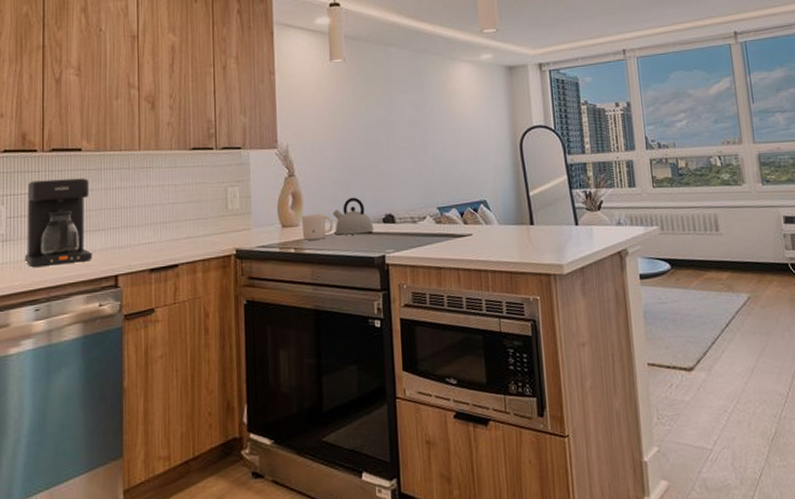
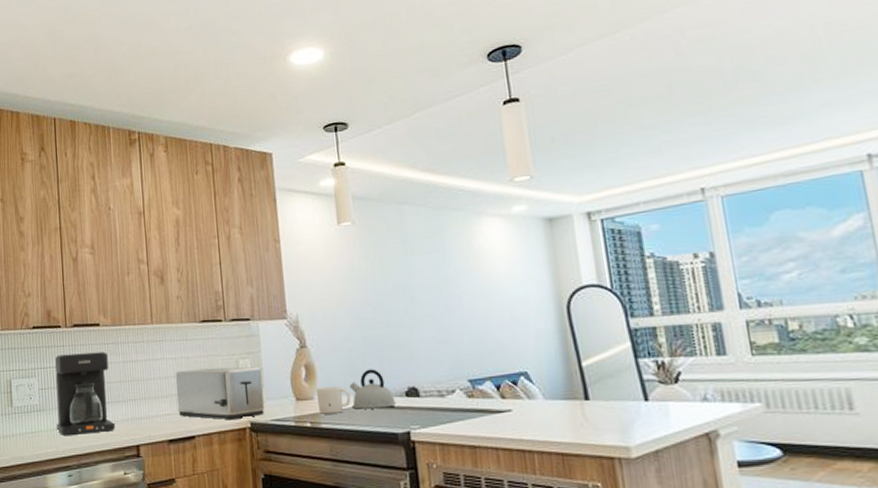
toaster: none [161,194,251,248] -> present [175,366,265,420]

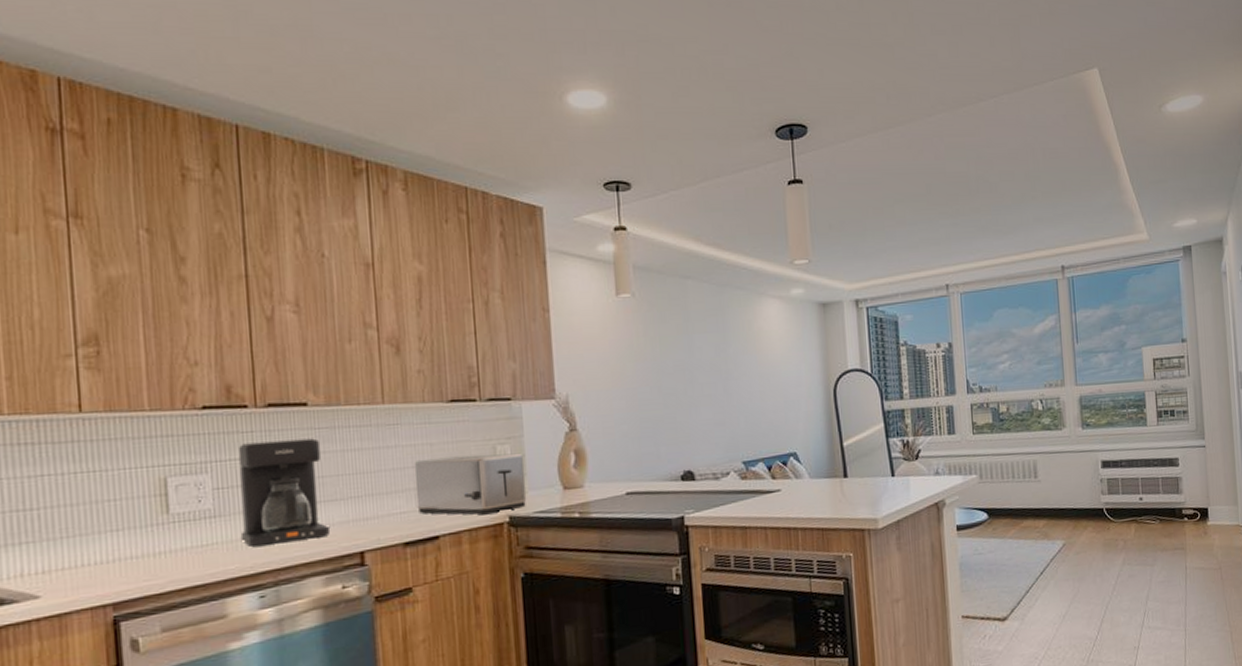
mug: present [316,385,351,414] -> none [586,471,624,503]
kettle: present [349,369,396,409] -> none [623,453,671,496]

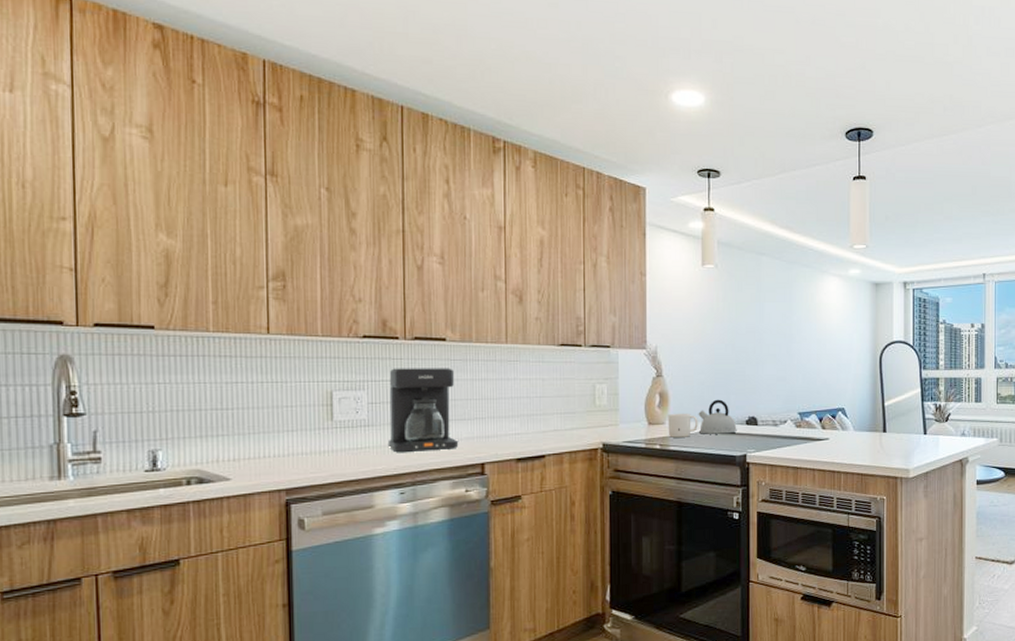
toaster: present [413,453,527,515] -> none [528,391,618,441]
mug: none [586,471,624,503] -> present [668,413,698,438]
kettle: none [623,453,671,496] -> present [698,399,737,434]

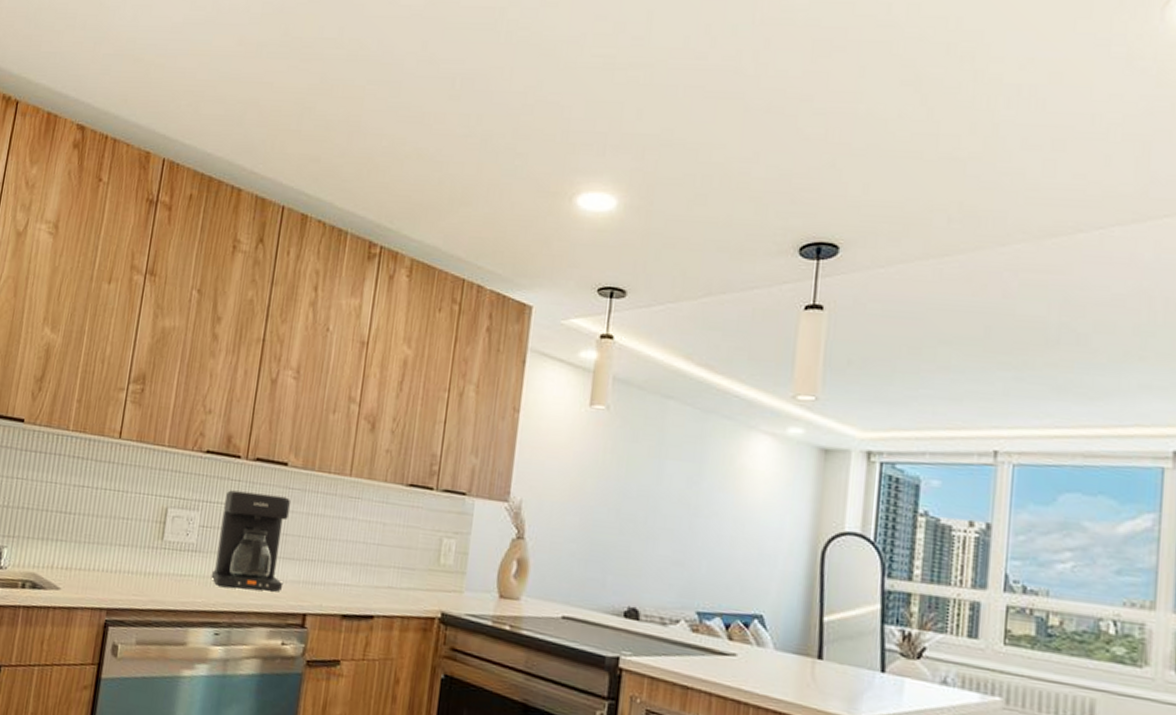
mug: present [668,413,698,438] -> none [522,587,562,622]
kettle: present [698,399,737,434] -> none [562,578,611,626]

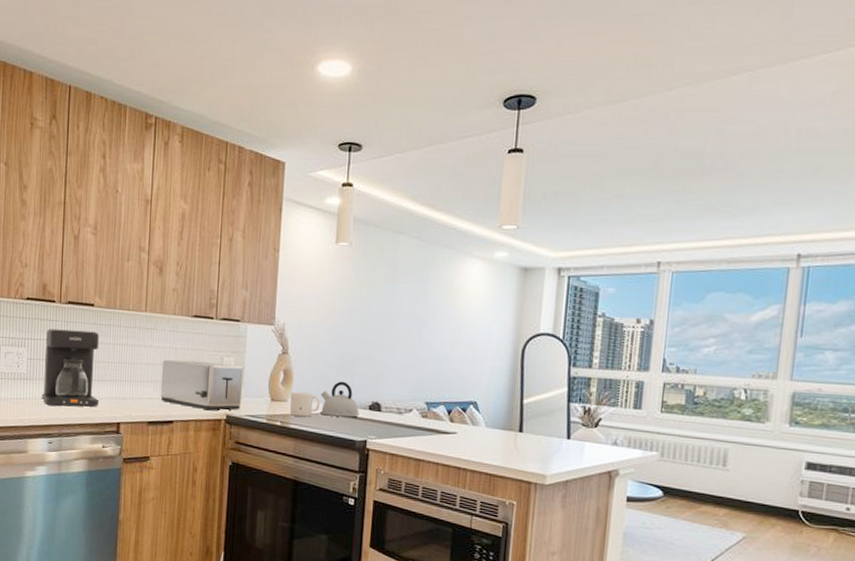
toaster: none [360,537,467,607] -> present [160,359,244,411]
mug: none [522,587,562,622] -> present [289,391,320,417]
kettle: none [562,578,611,626] -> present [320,381,359,418]

